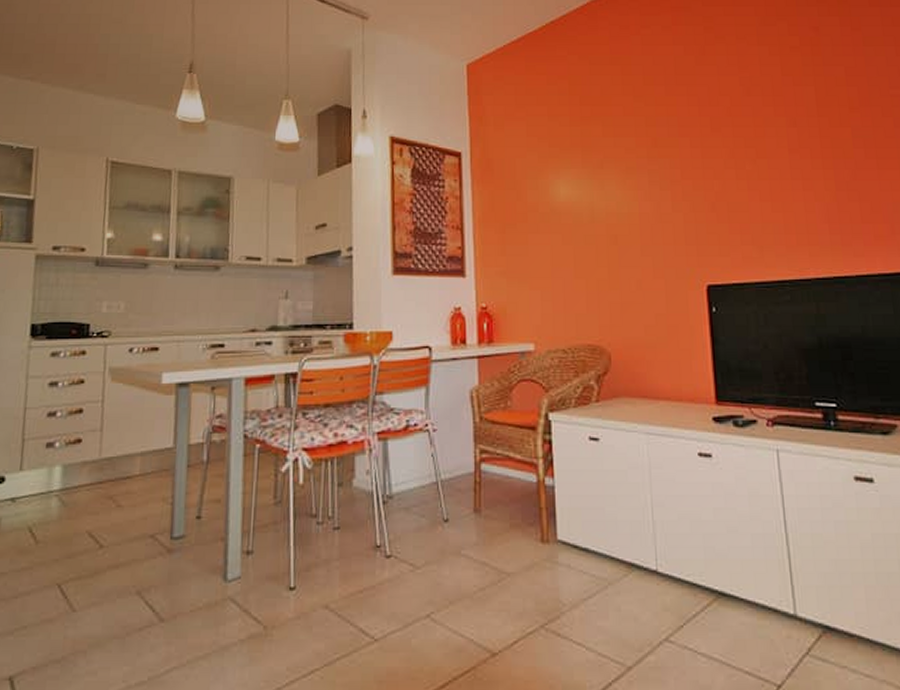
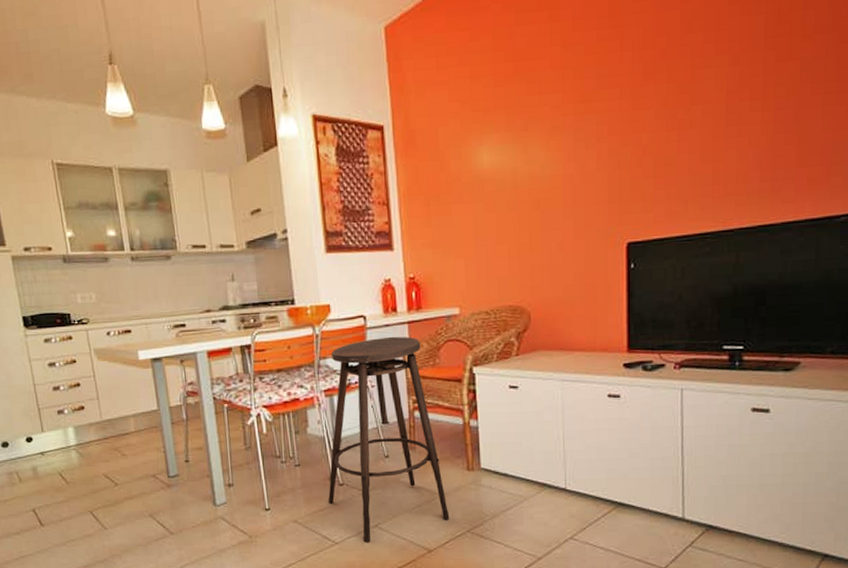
stool: none [369,372,520,641] -> present [327,336,450,543]

